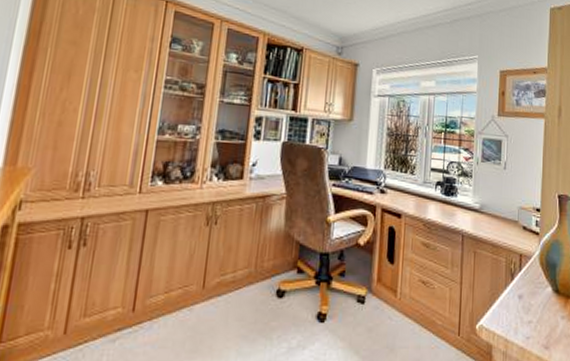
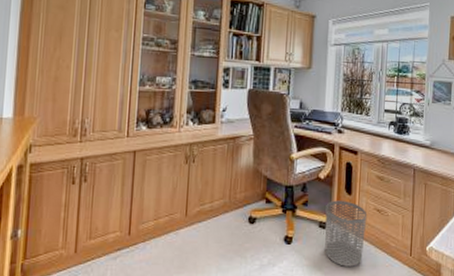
waste bin: none [363,270,410,349] -> present [325,200,366,267]

